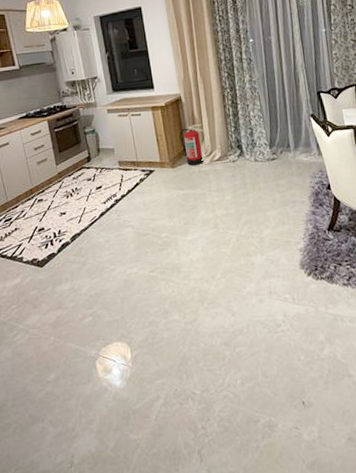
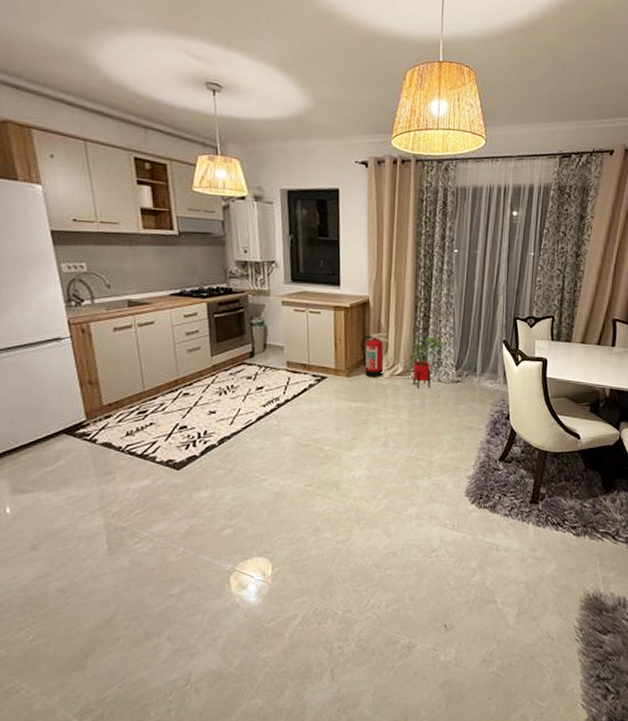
house plant: none [225,121,254,171] -> present [410,336,443,390]

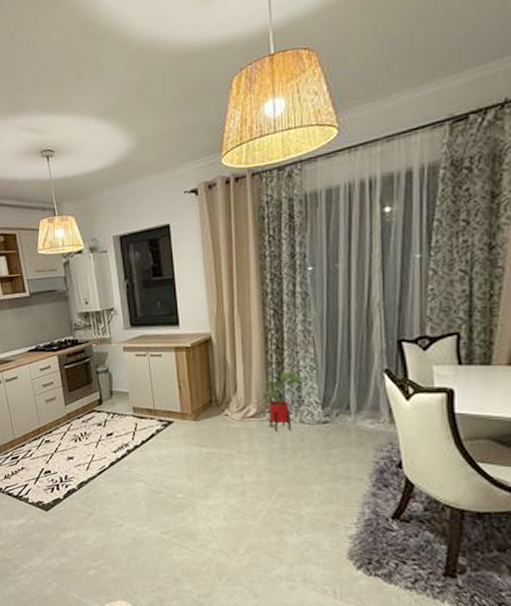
fire extinguisher: present [361,333,389,378] -> none [206,372,237,421]

